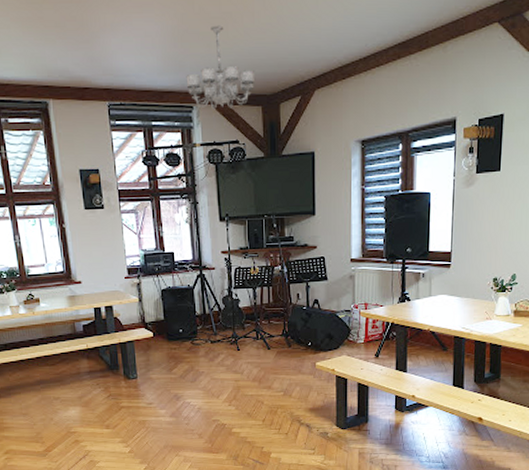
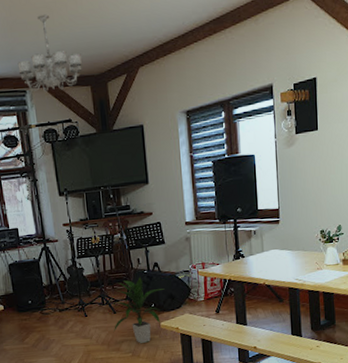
indoor plant: none [265,313,323,382] -> present [113,276,165,343]

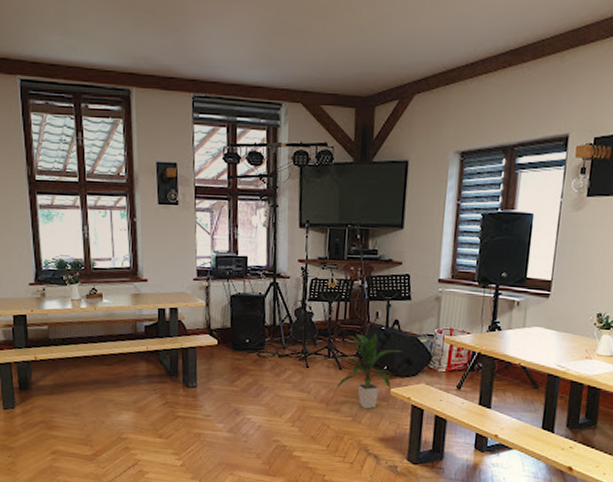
chandelier: present [17,14,82,93] -> none [276,20,350,109]

